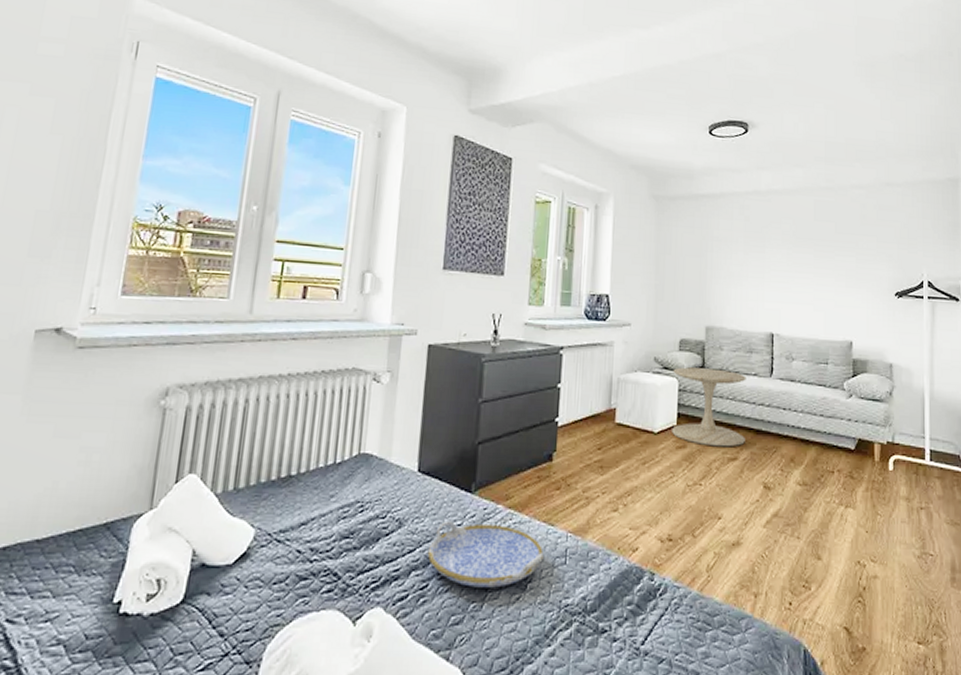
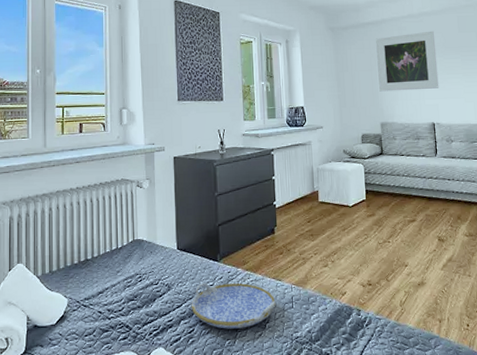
side table: present [672,367,746,447] -> none [359,154,420,213]
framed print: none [708,214,785,289] -> present [376,31,439,92]

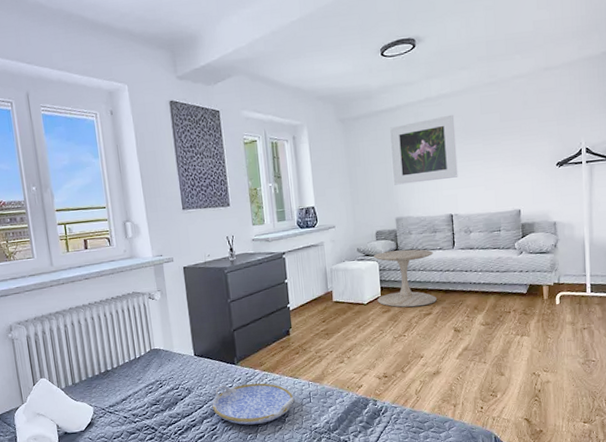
side table: none [359,154,420,213] -> present [373,249,437,308]

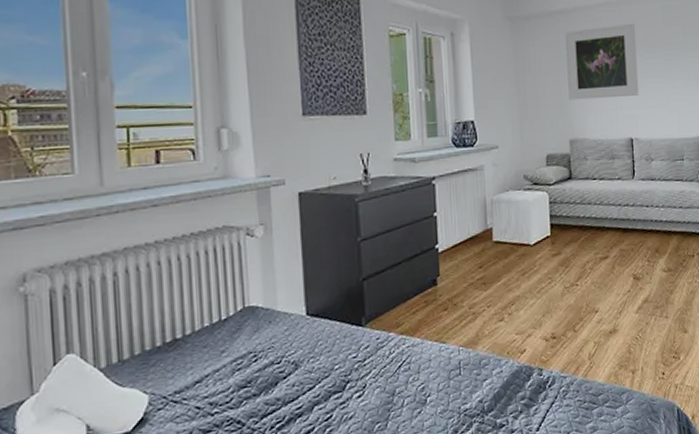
serving tray: present [212,383,294,425] -> none [327,350,439,410]
side table: present [373,249,437,308] -> none [542,178,614,250]

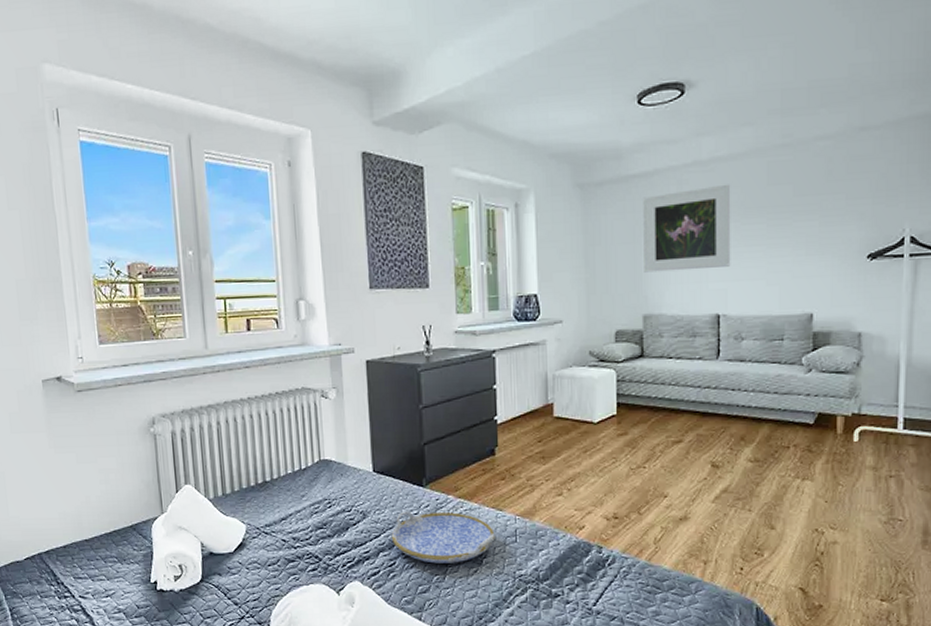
serving tray: none [327,350,439,410] -> present [391,511,495,564]

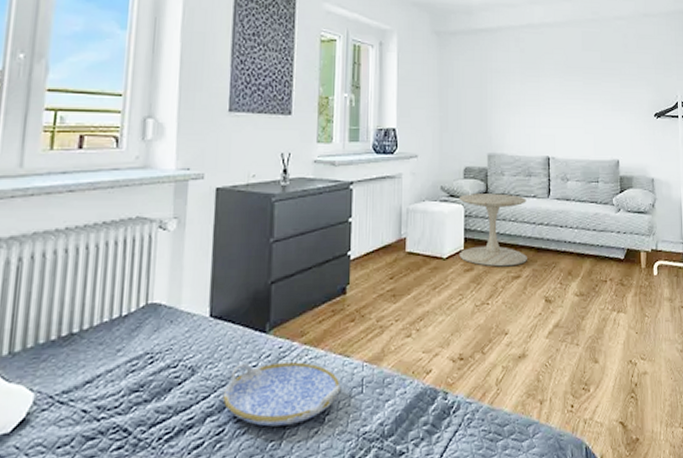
side table: none [610,356,690,432] -> present [459,193,527,267]
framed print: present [643,184,731,273] -> none [489,45,557,116]

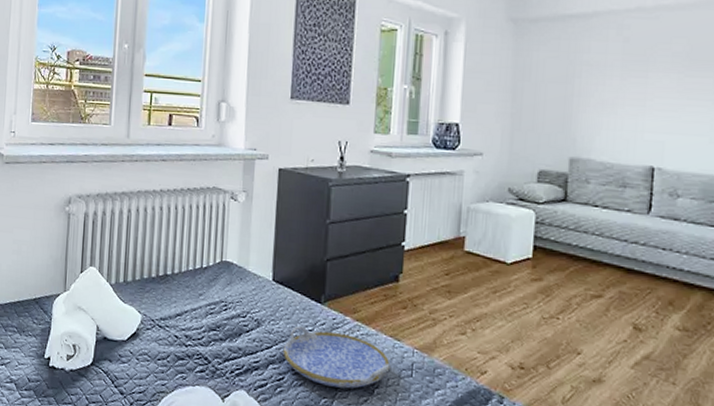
side table: present [459,193,527,267] -> none [527,199,617,284]

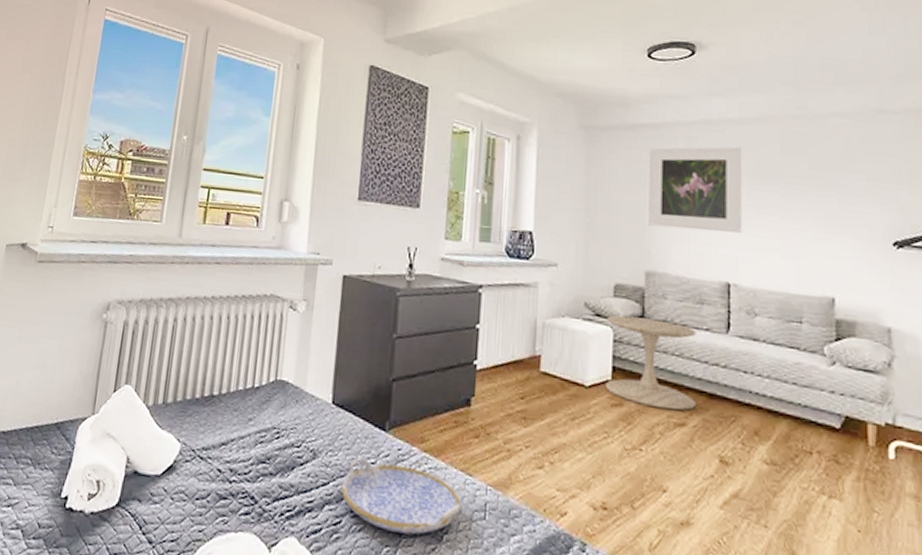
side table: none [527,199,617,284] -> present [606,315,696,411]
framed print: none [574,33,676,119] -> present [648,146,743,233]

